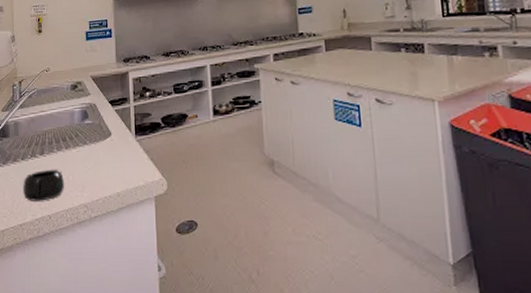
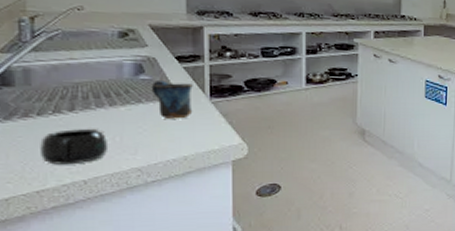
mug: none [93,124,122,158] -> present [151,81,193,119]

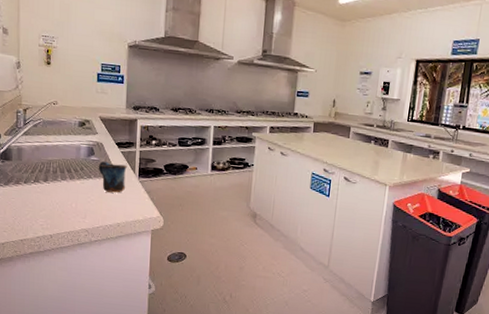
mug: present [40,129,109,165] -> none [25,195,68,222]

